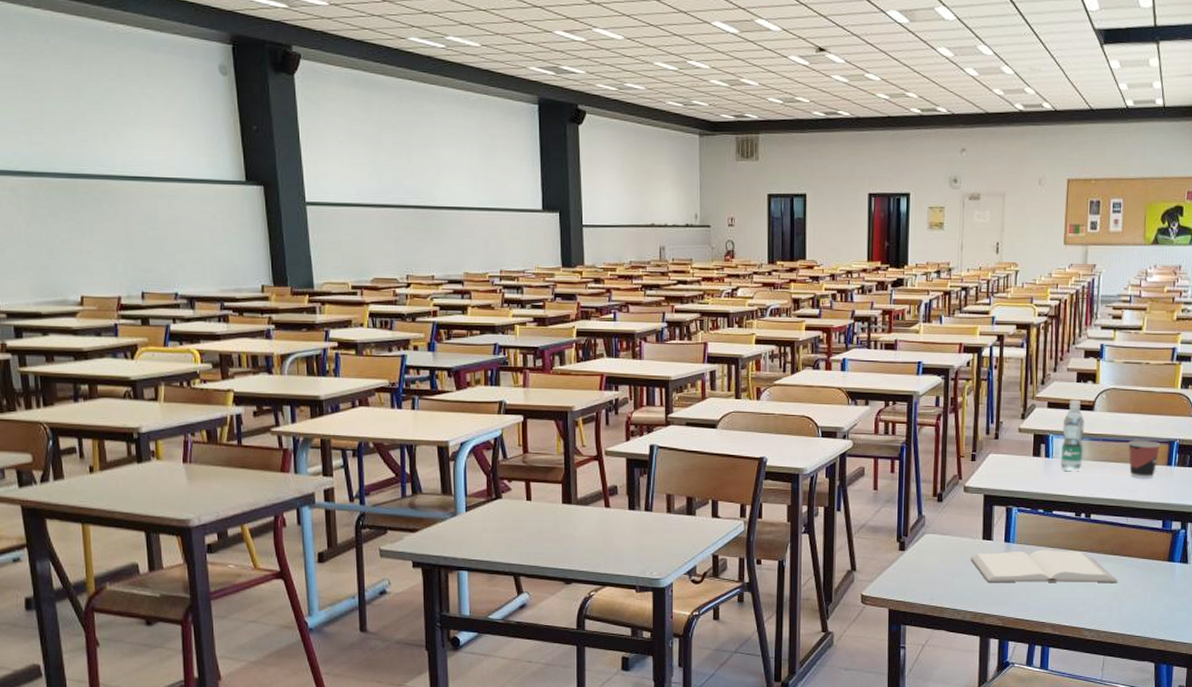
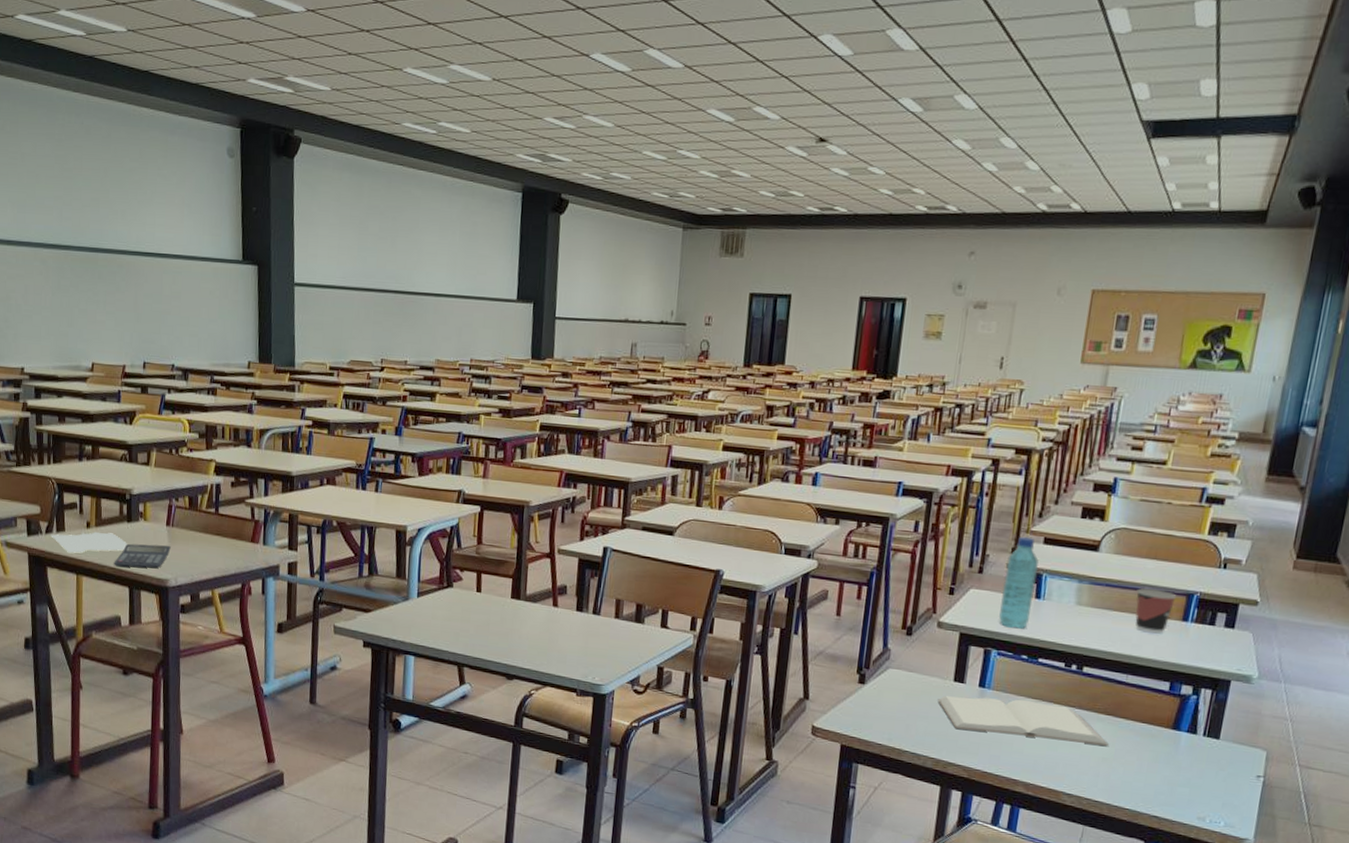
paper sheet: none [47,476,140,501] -> present [51,532,128,553]
calculator: none [125,483,190,511] -> present [114,543,171,569]
water bottle: none [1016,402,1046,486] -> present [999,536,1039,629]
bottle: present [1061,399,1084,472] -> none [1053,537,1086,618]

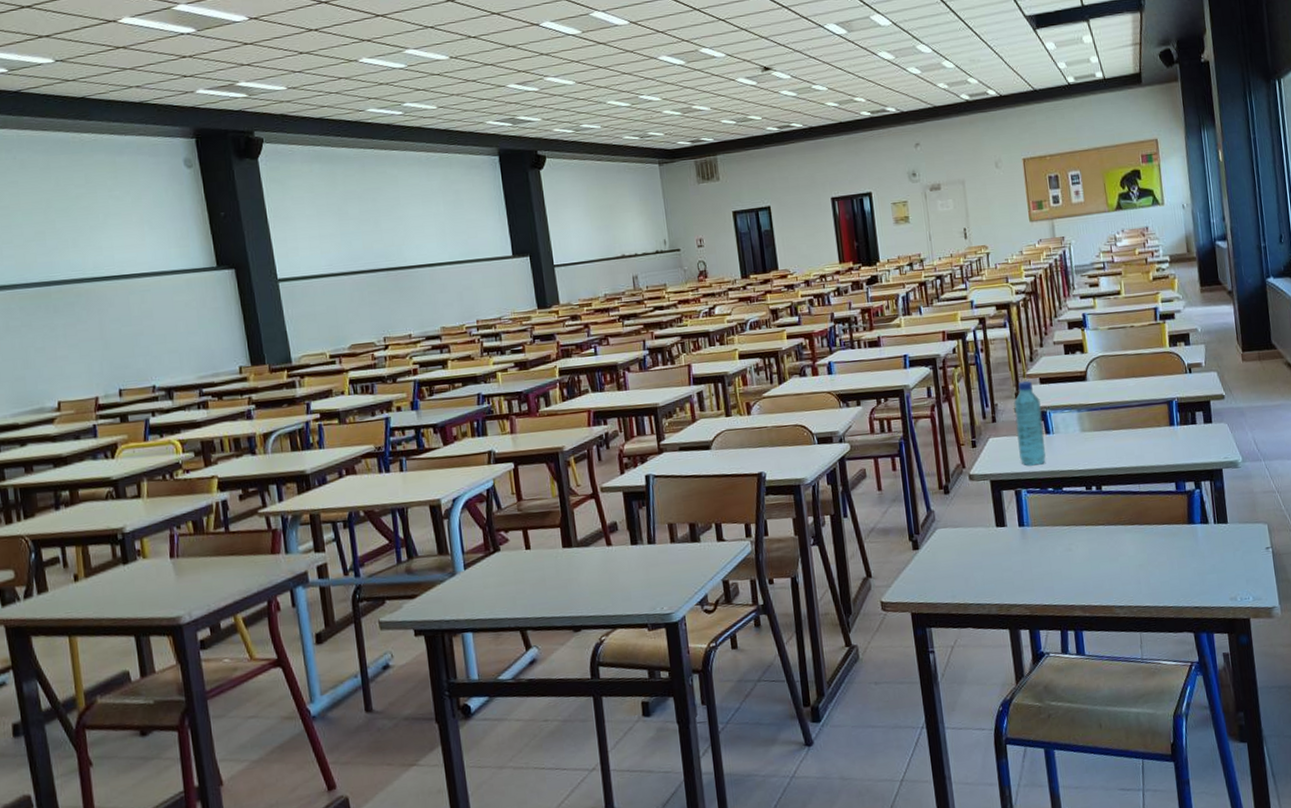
paper sheet: present [51,532,128,553] -> none [31,580,127,614]
calculator: present [114,543,171,569] -> none [112,578,179,617]
book: present [937,696,1110,746] -> none [986,526,1142,571]
cup: present [1135,588,1177,634] -> none [1126,403,1160,443]

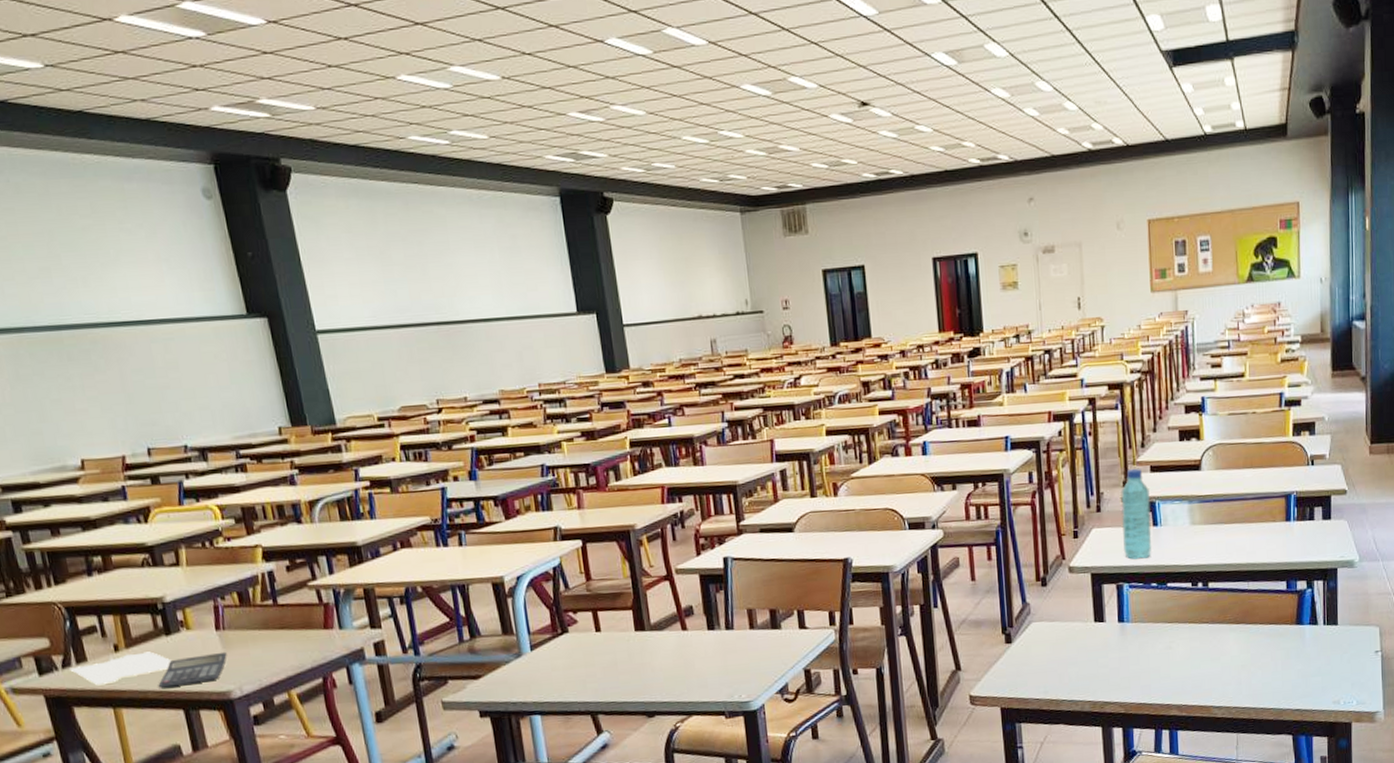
paper sheet: none [31,580,127,614] -> present [70,651,172,685]
calculator: none [112,578,179,617] -> present [158,651,227,689]

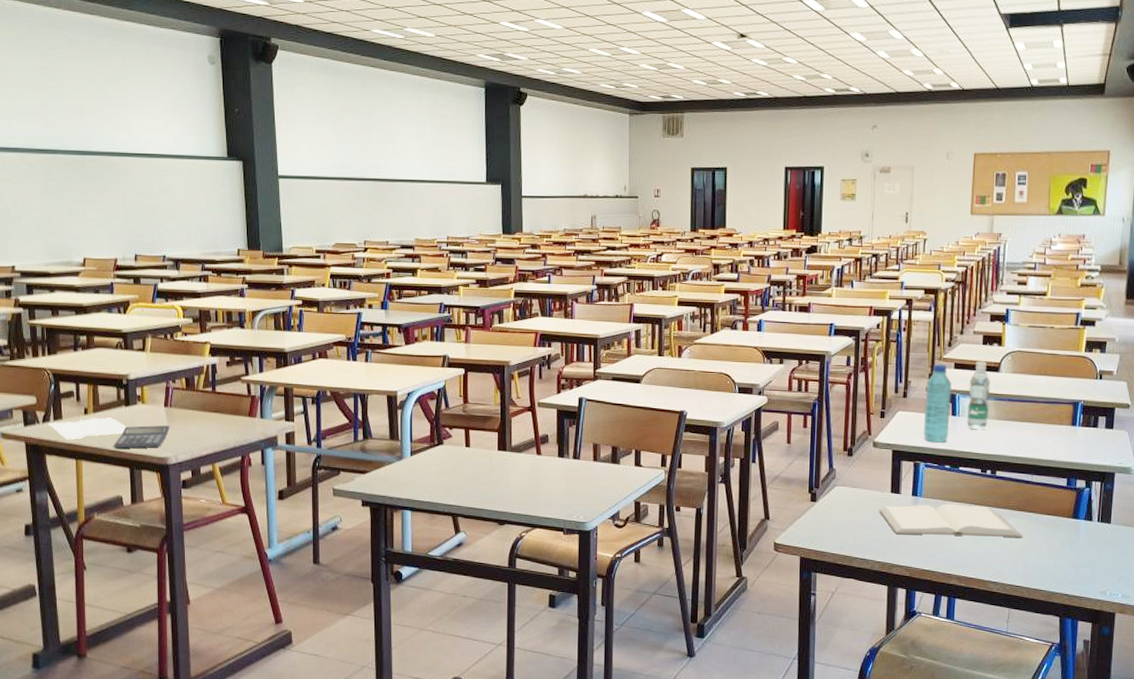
book: none [1083,624,1245,667] -> present [879,503,1024,537]
bottle: none [1168,460,1194,539] -> present [967,361,990,430]

